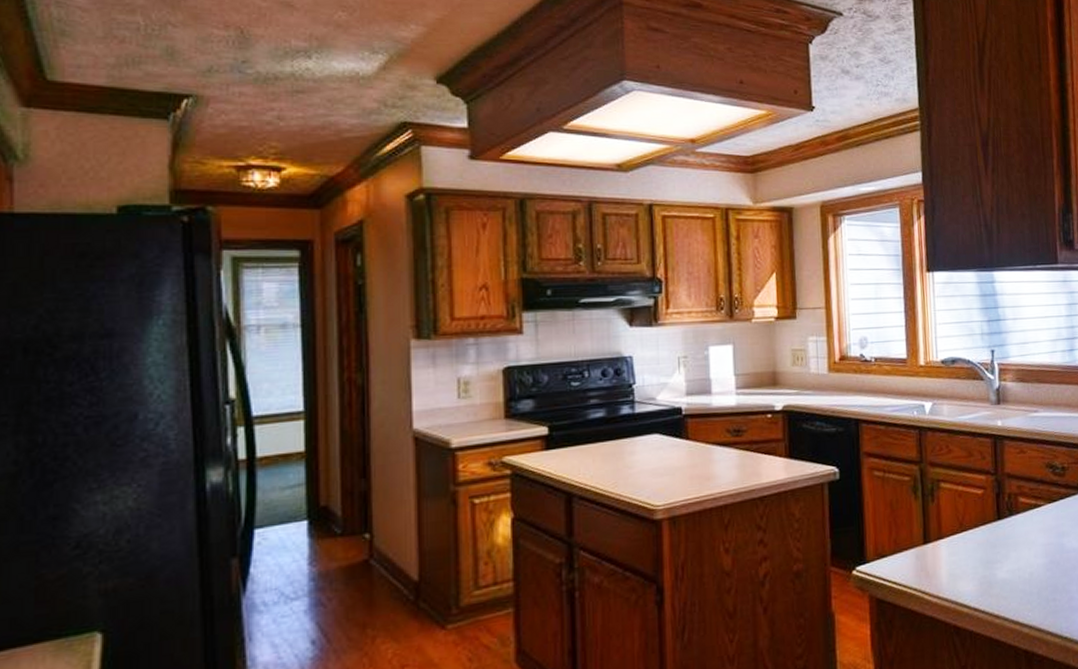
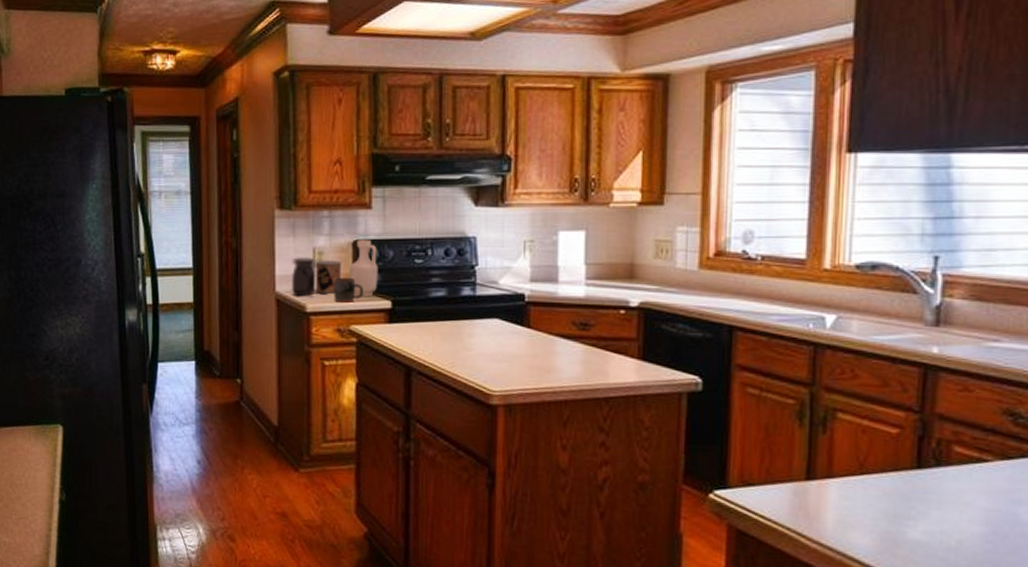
jar: none [433,388,462,433] -> present [292,257,316,297]
tin can: none [460,389,491,428] -> present [315,260,341,295]
mug: none [483,406,516,434] -> present [334,277,363,302]
ceramic jug: none [500,365,533,426] -> present [349,239,379,297]

